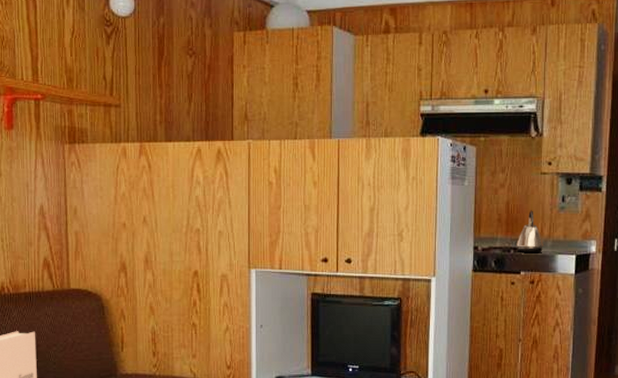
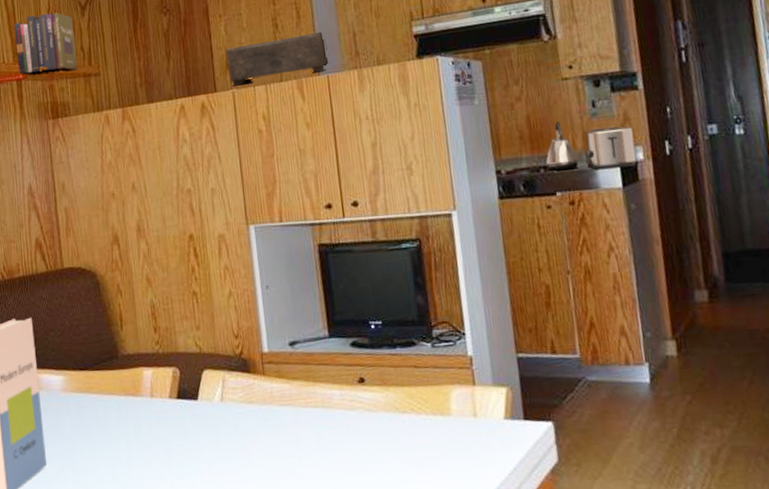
books: none [36,36,99,99] -> present [14,12,78,76]
decorative box: none [245,97,341,137] -> present [225,31,329,86]
toaster: none [549,221,591,258] -> present [582,125,636,171]

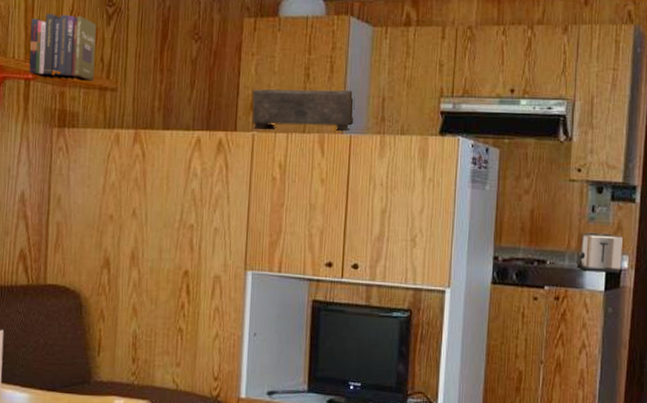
kettle: present [545,121,579,173] -> none [540,219,570,268]

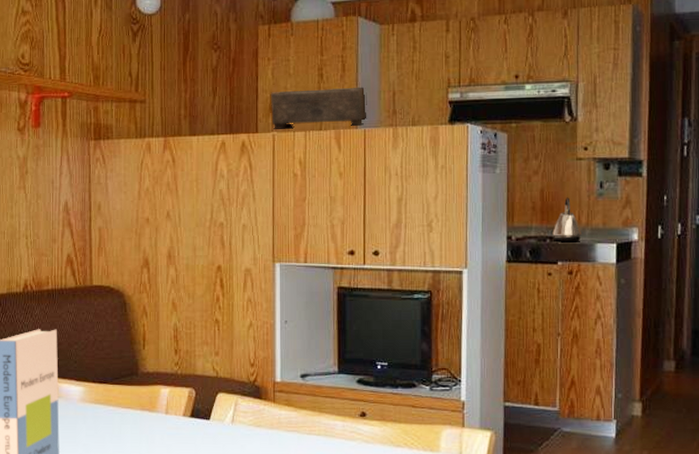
books: present [29,14,97,81] -> none [64,34,125,96]
kettle: none [540,219,570,268] -> present [552,197,581,244]
toaster: present [576,232,623,274] -> none [587,207,632,247]

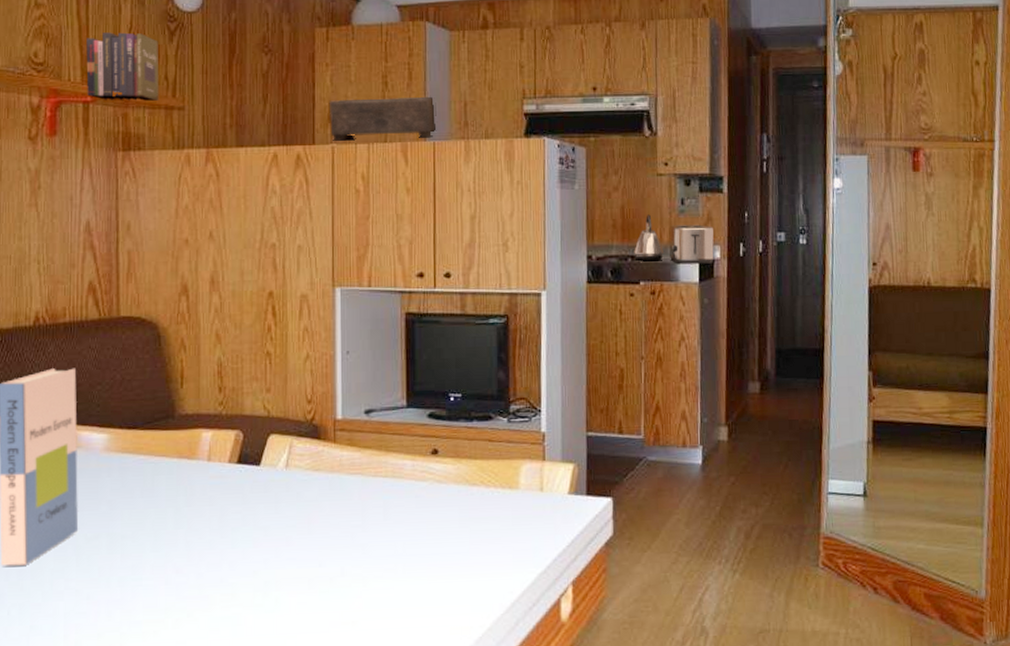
books: none [64,34,125,96] -> present [86,32,159,101]
toaster: none [587,207,632,247] -> present [669,224,714,265]

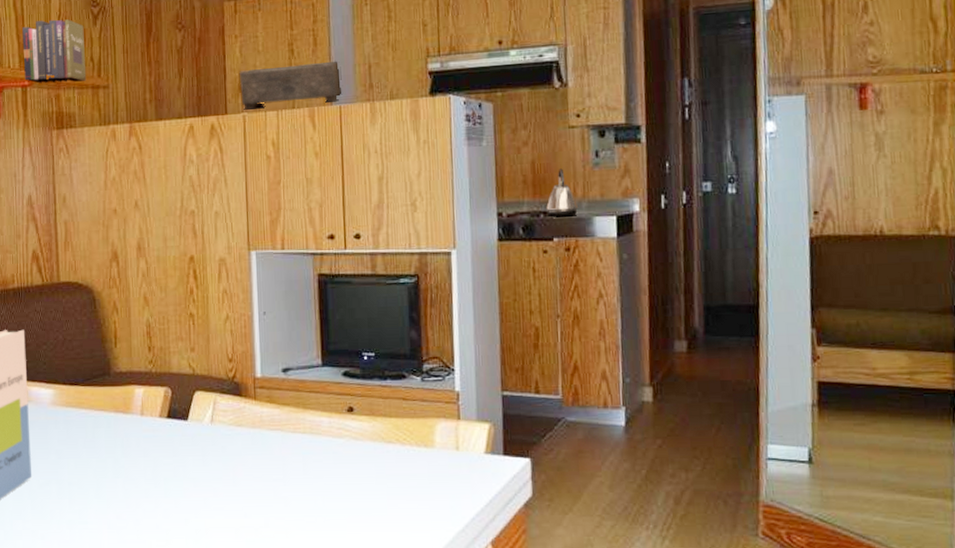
toaster: present [669,224,714,265] -> none [583,177,633,219]

